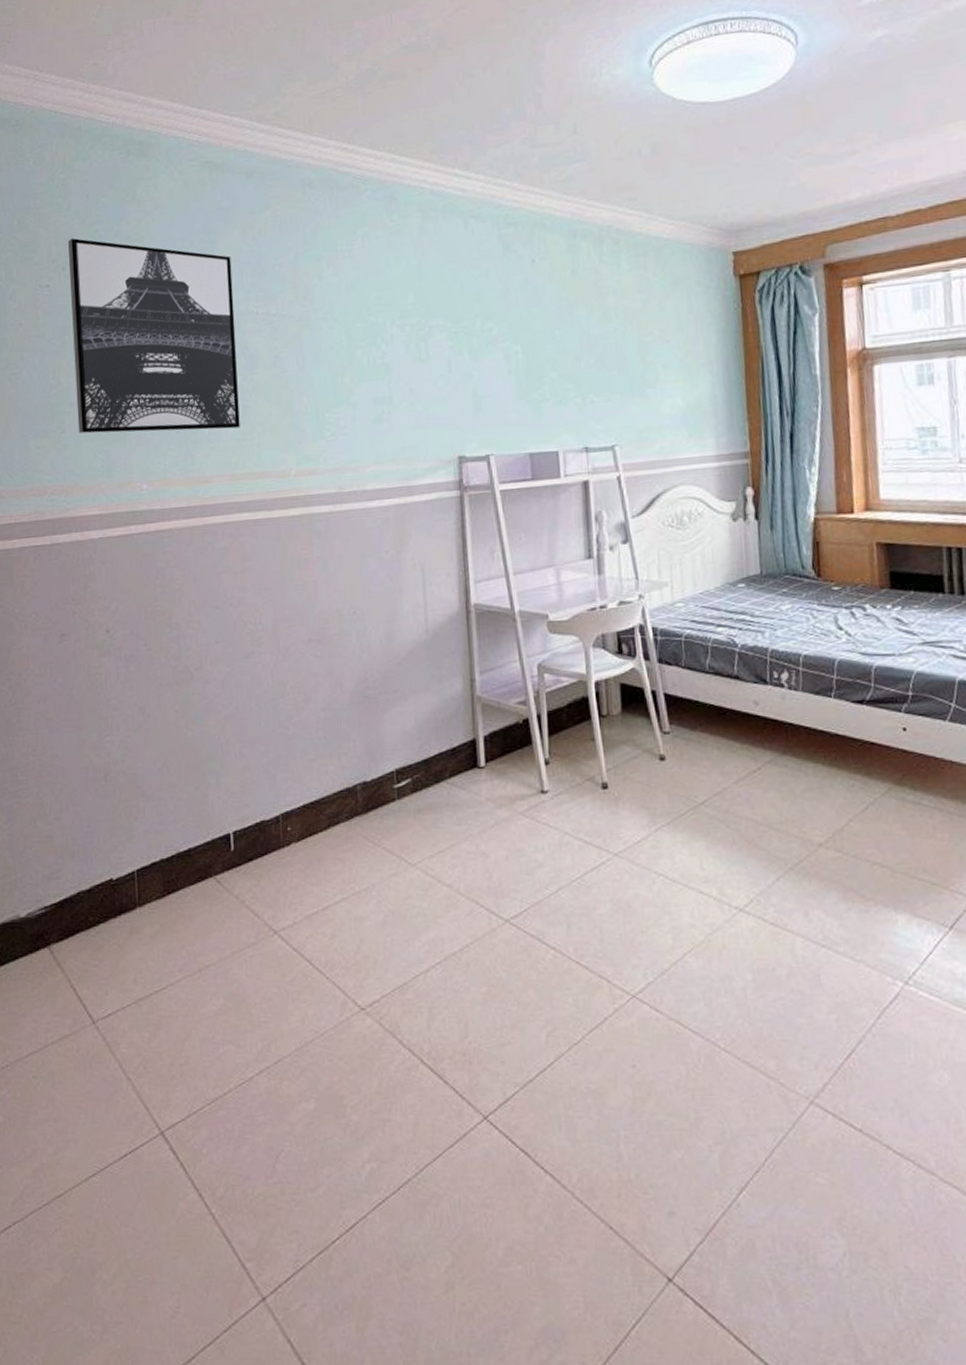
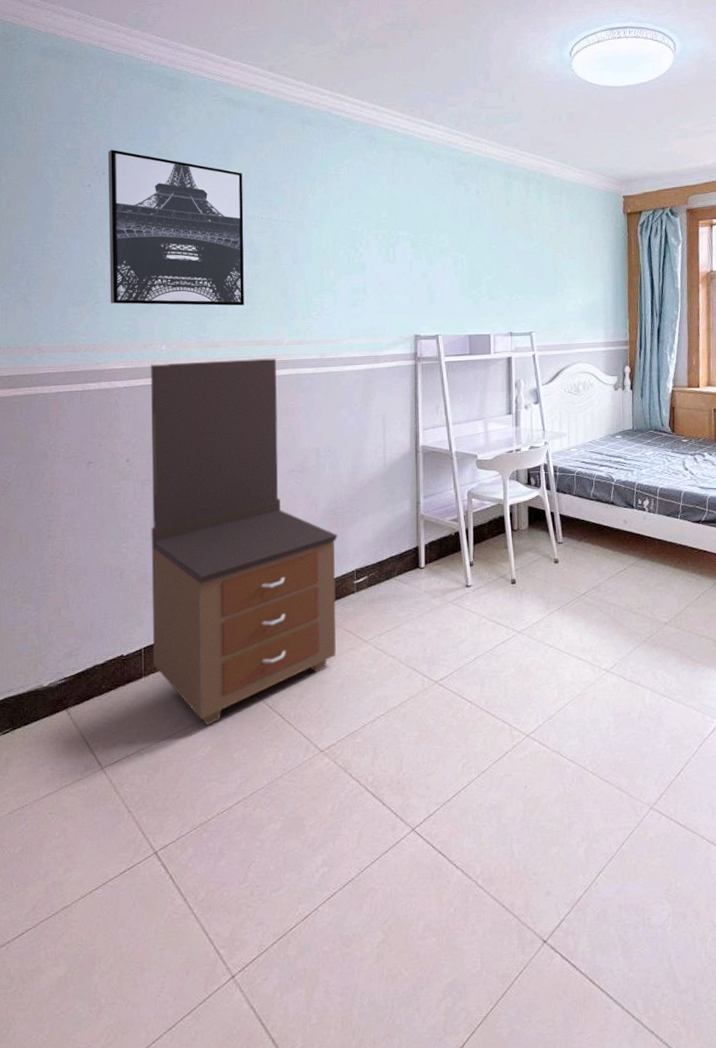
dresser: none [130,494,375,971] -> present [151,358,338,725]

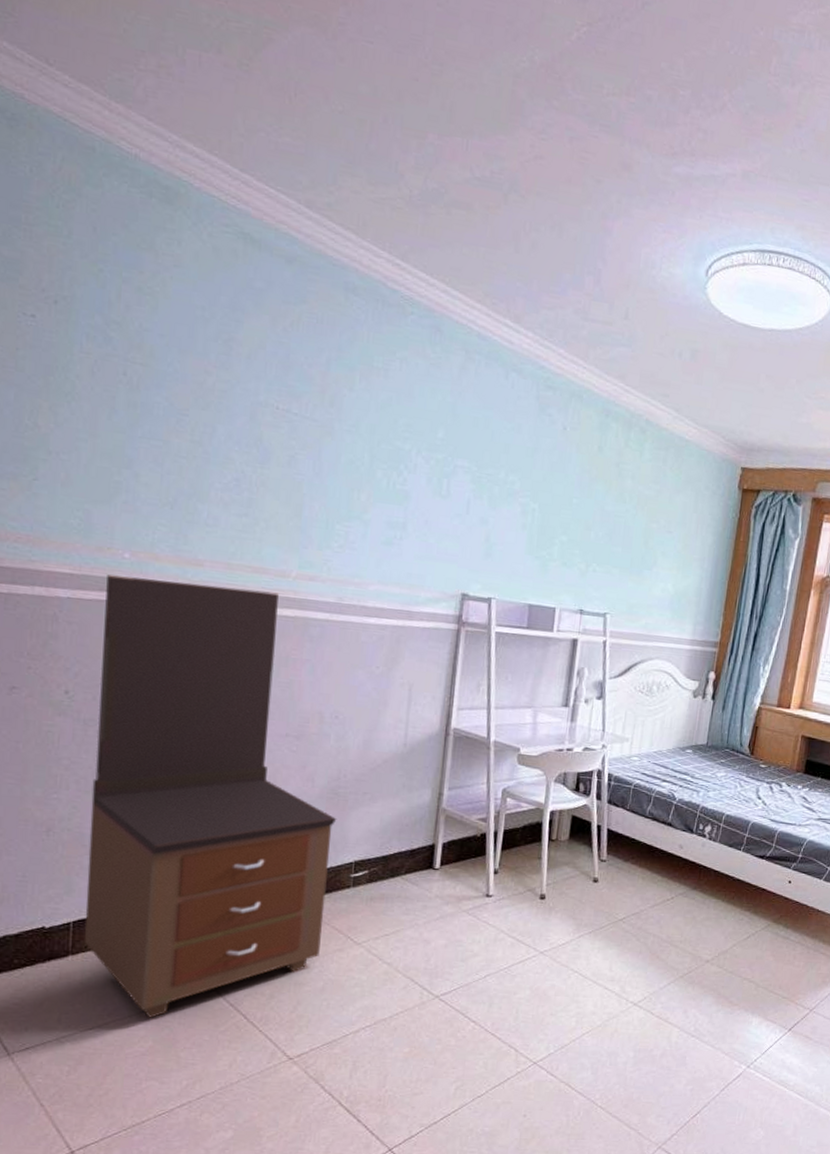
wall art: present [107,149,244,306] -> none [54,270,256,519]

